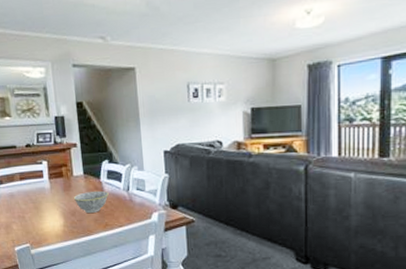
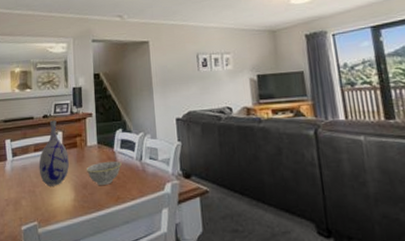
vase: none [26,149,57,213] -> present [39,120,70,186]

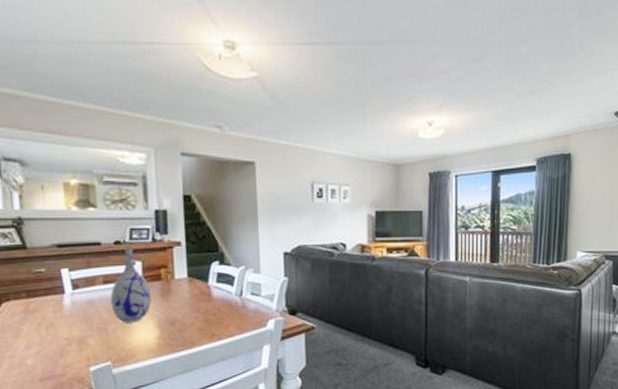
bowl: present [85,161,122,185] -> none [173,296,218,322]

